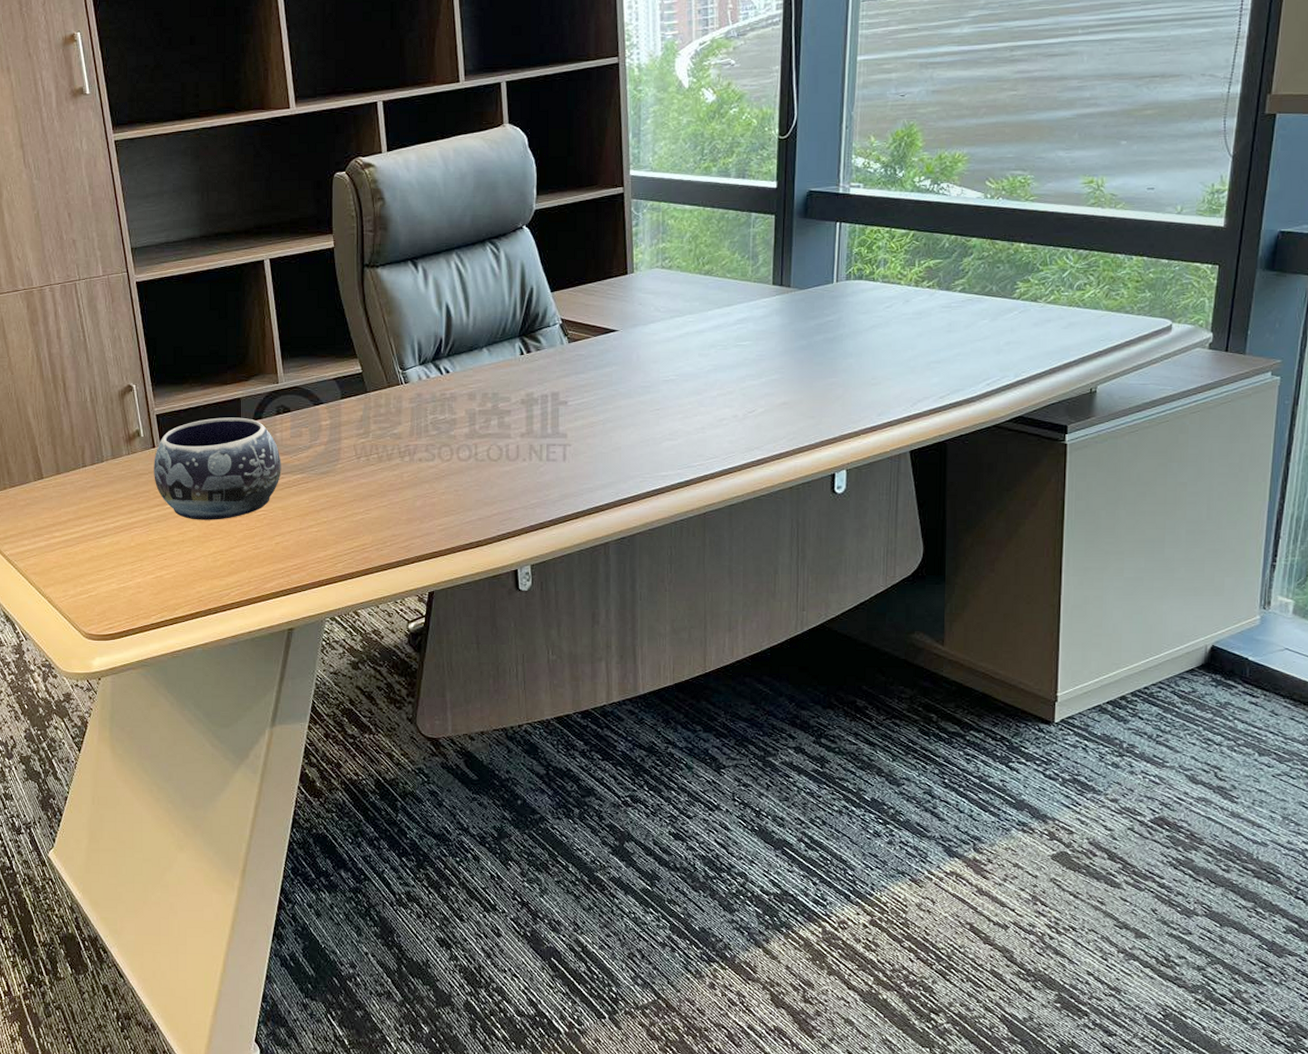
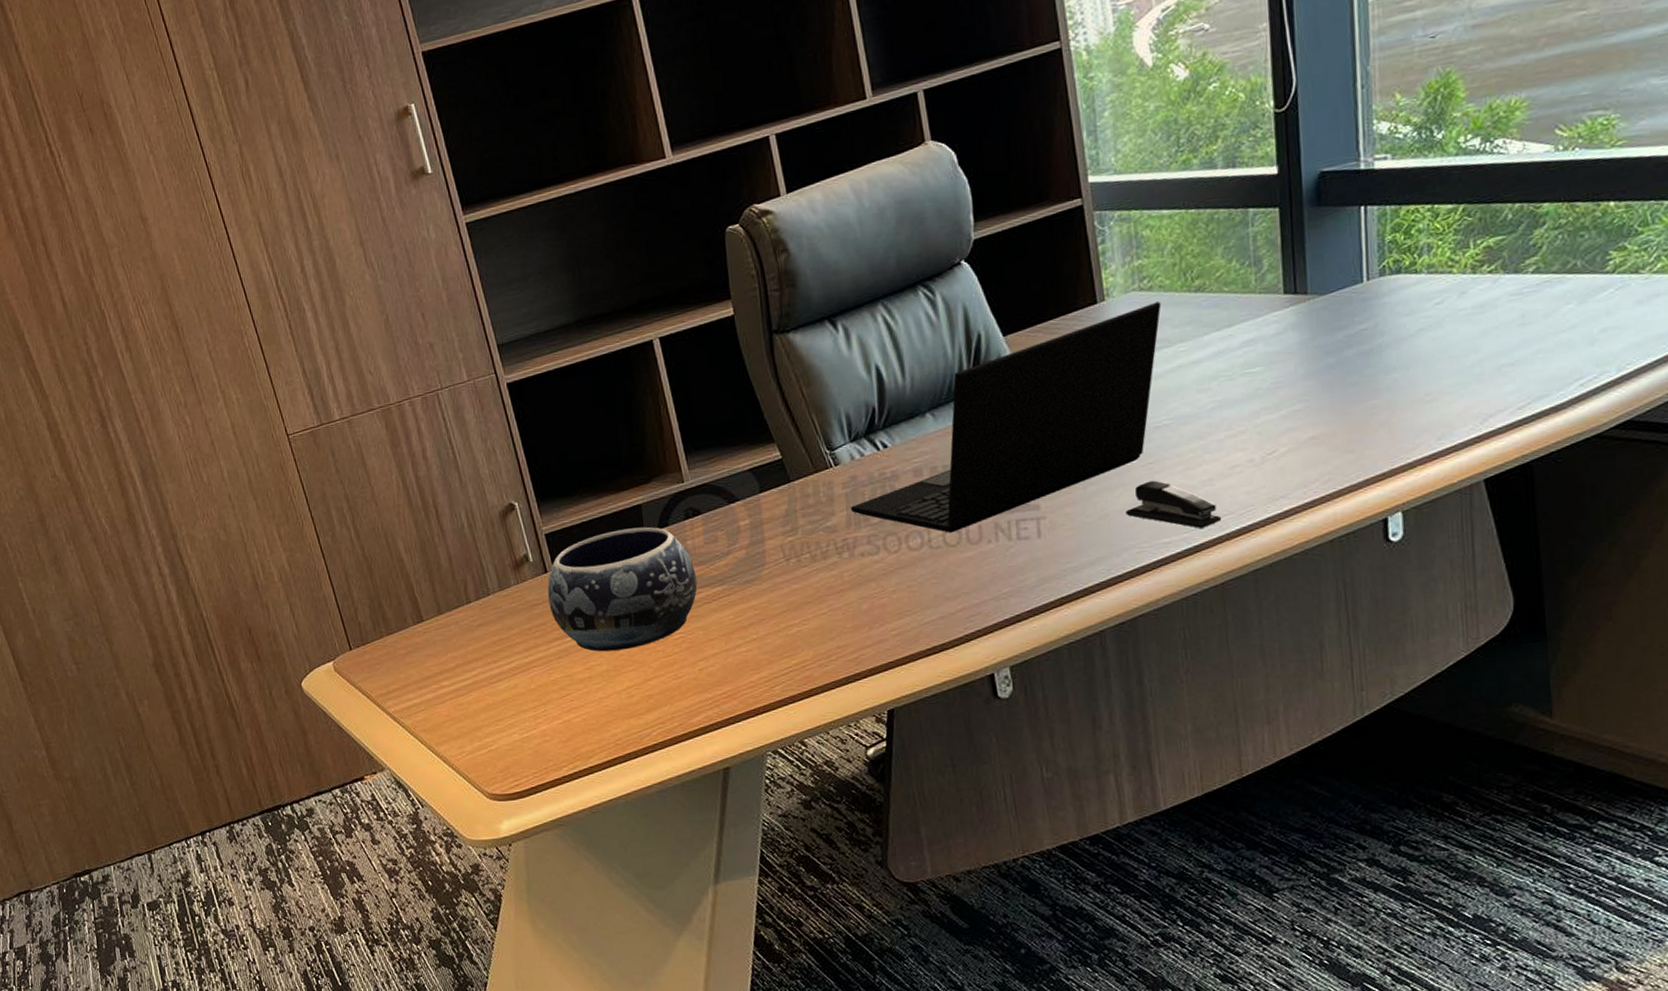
laptop: none [414,279,678,449] -> present [850,302,1162,533]
stapler: none [634,424,709,466] -> present [1125,480,1222,528]

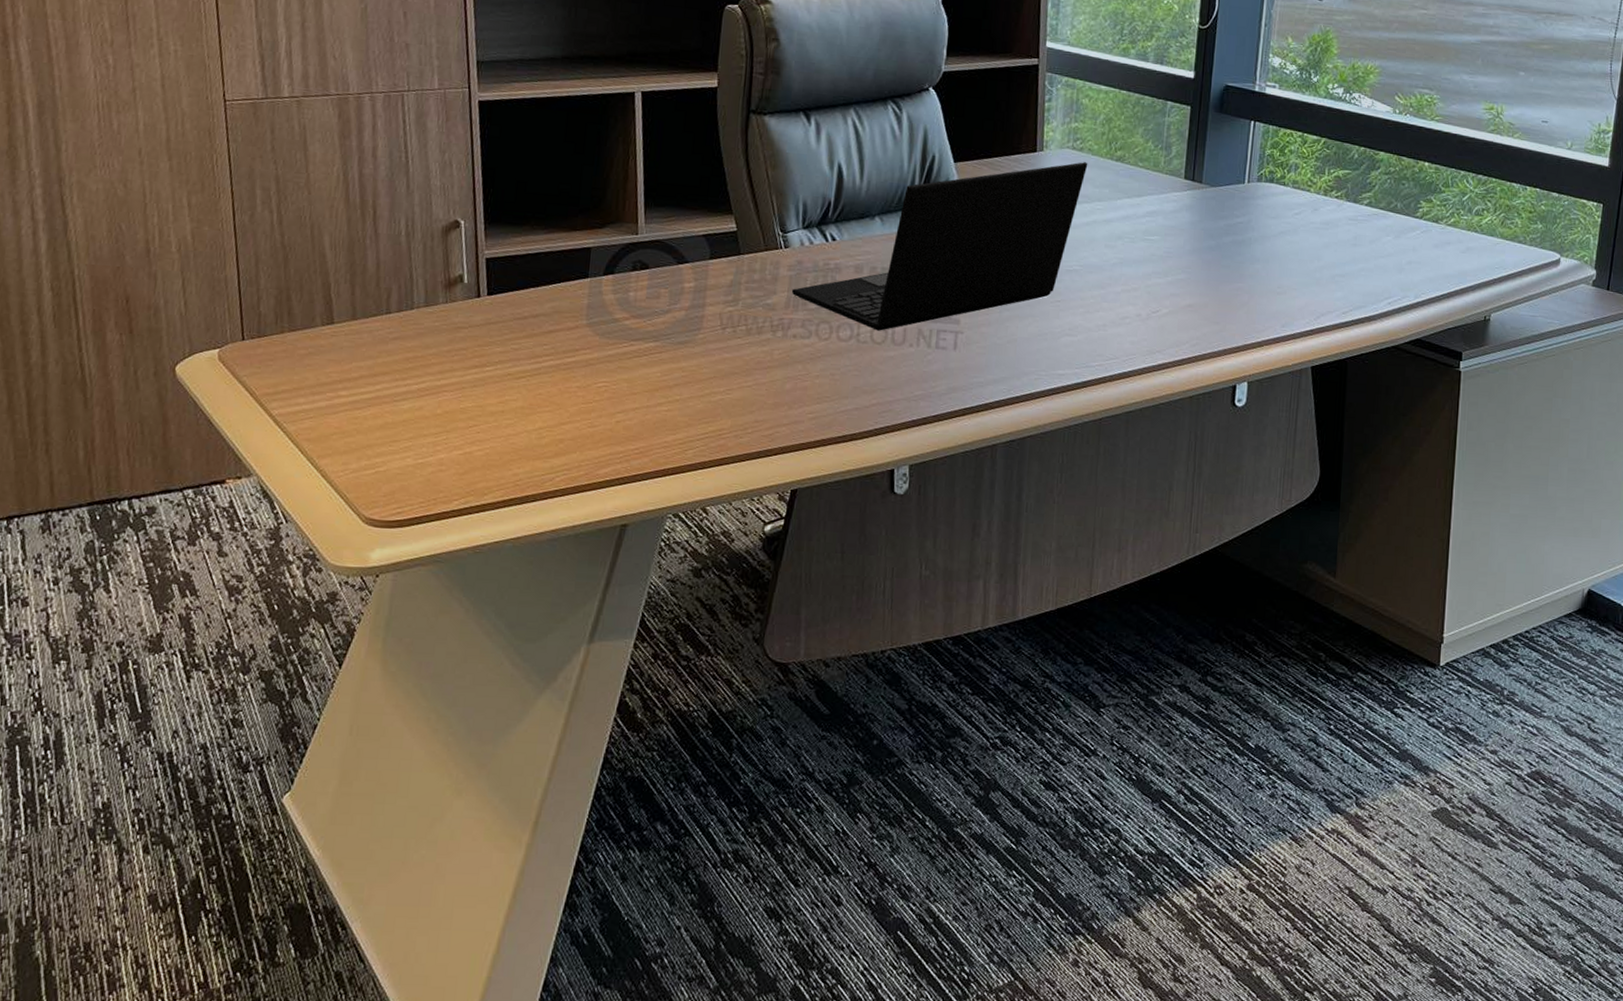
decorative bowl: present [547,527,698,652] -> none [474,268,633,390]
stapler: present [1125,480,1222,528] -> none [1031,316,1108,367]

